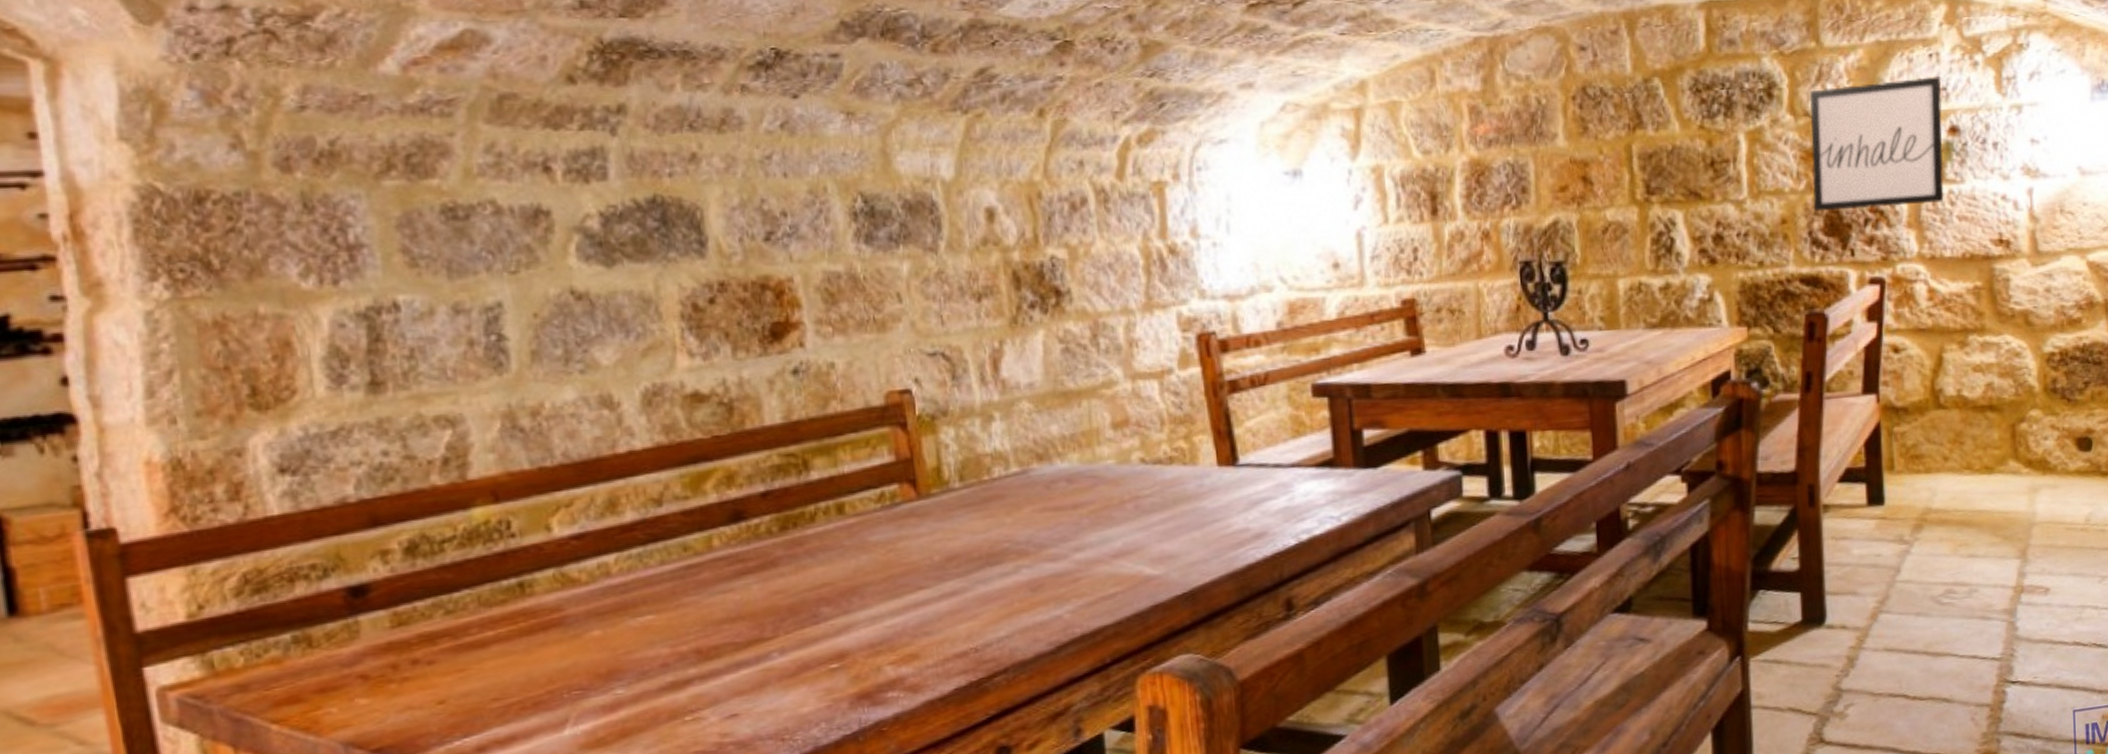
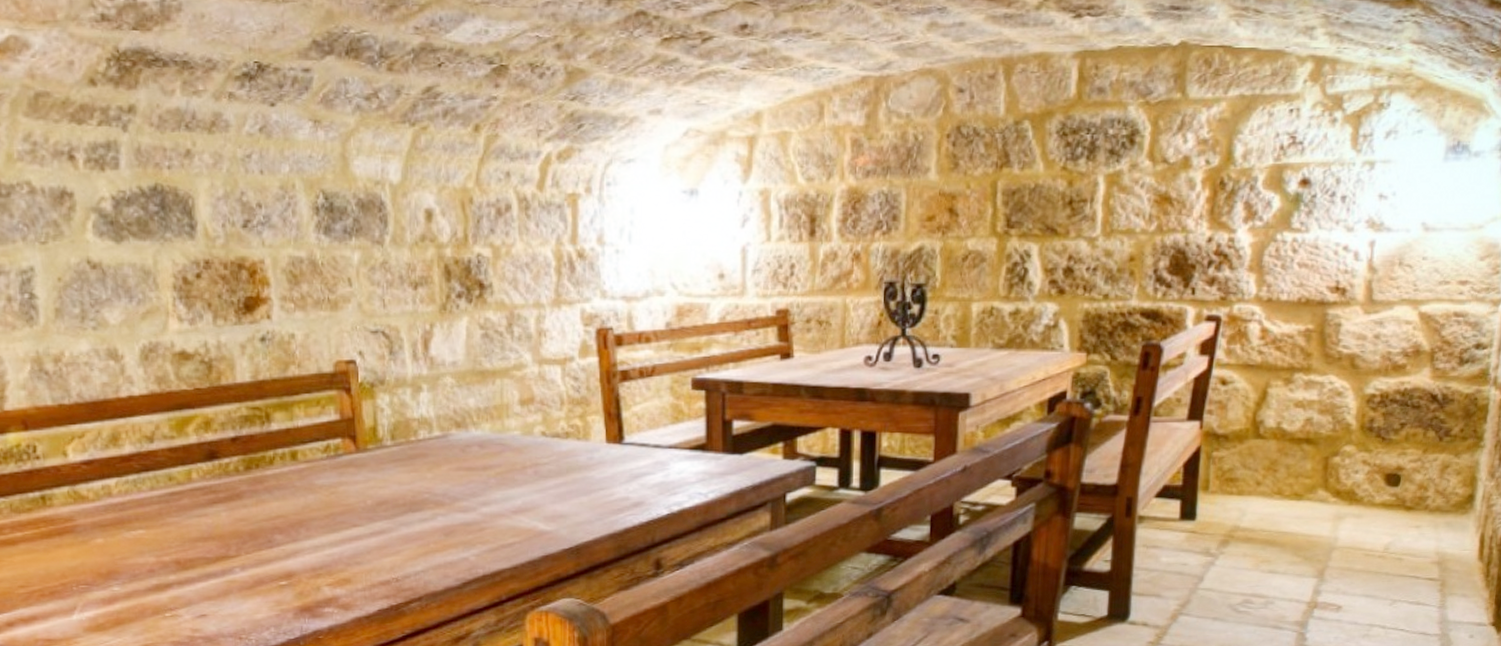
wall art: present [1809,76,1944,212] -> none [1162,131,1298,252]

